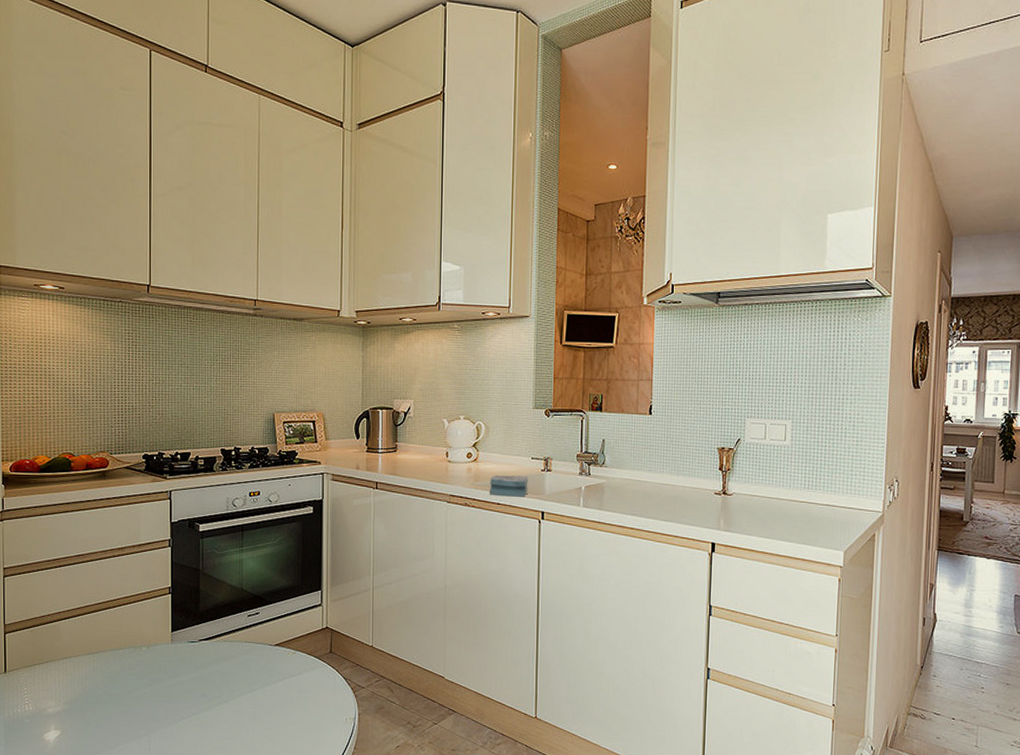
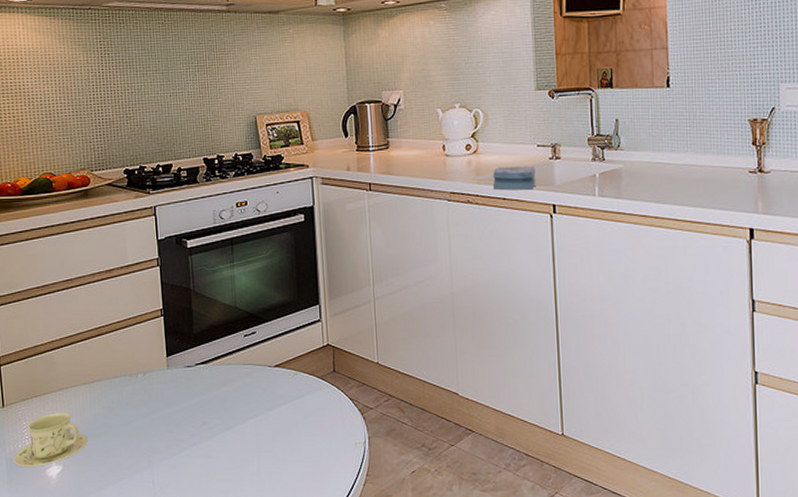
cup and saucer: none [11,679,88,731] -> present [13,412,88,467]

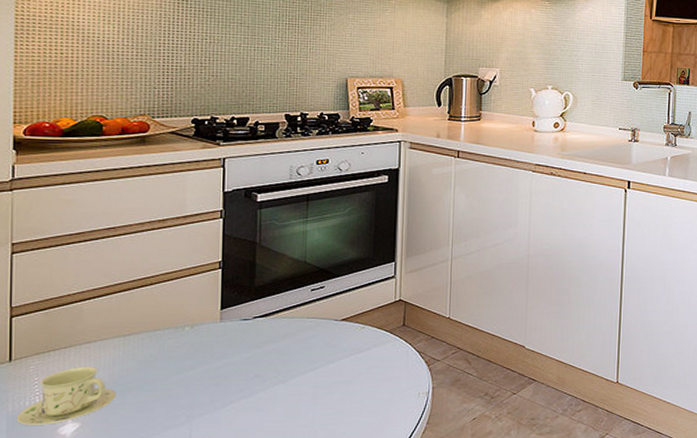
sponge: present [492,166,536,191] -> none [575,145,616,167]

